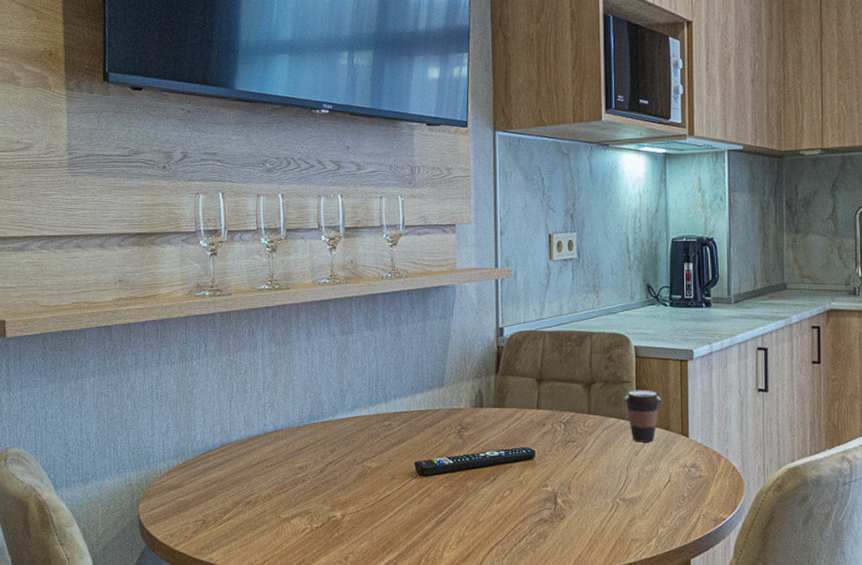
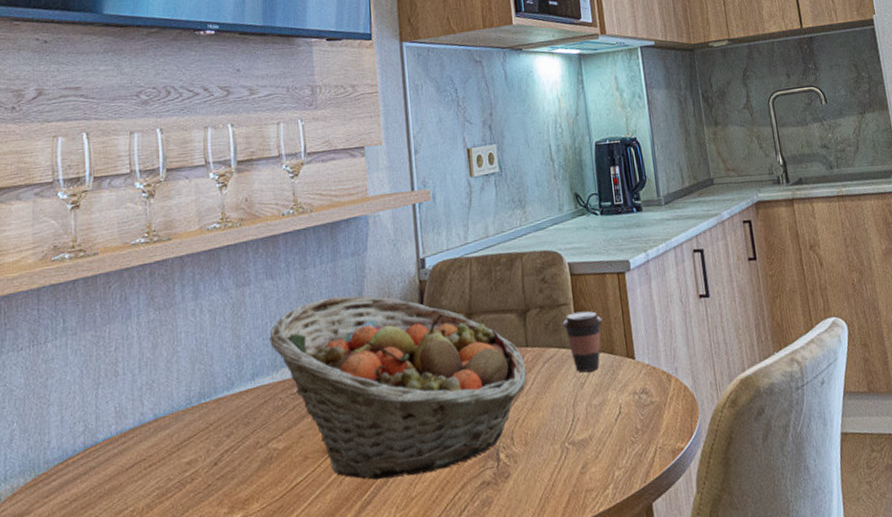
fruit basket: none [367,351,587,505] -> present [269,295,527,480]

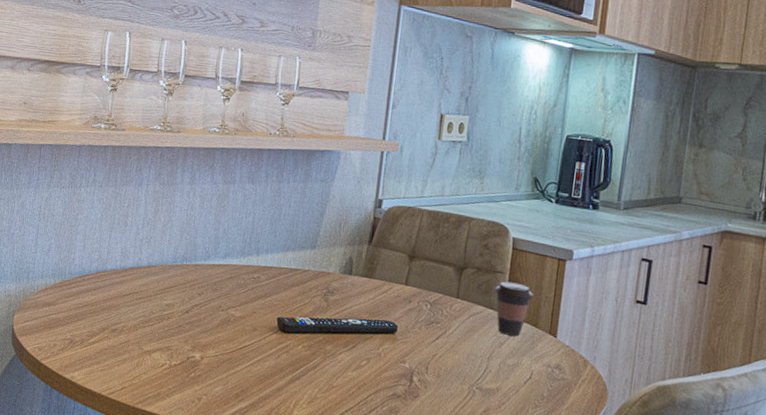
fruit basket: present [269,295,527,480] -> none [242,210,453,373]

